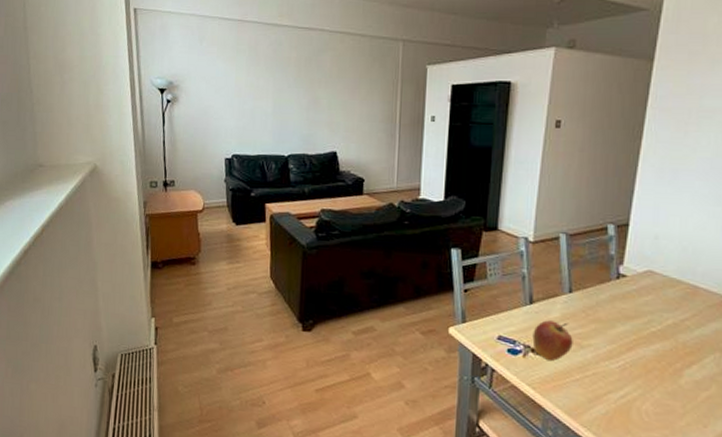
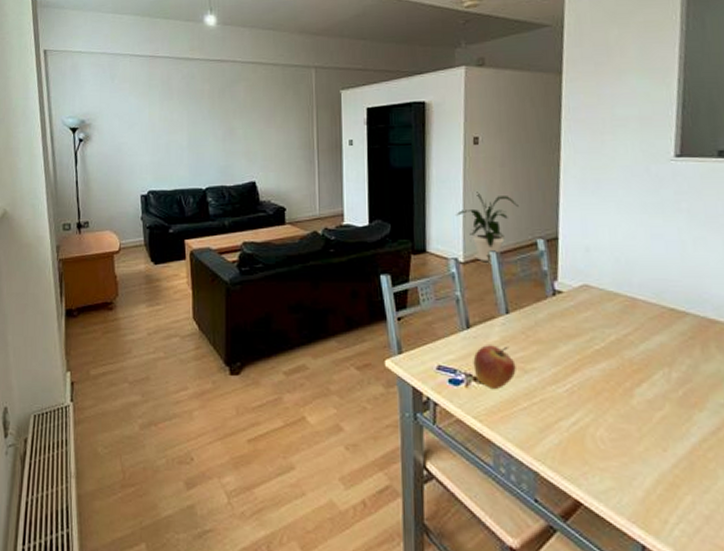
house plant: none [530,175,593,244] -> present [456,192,519,263]

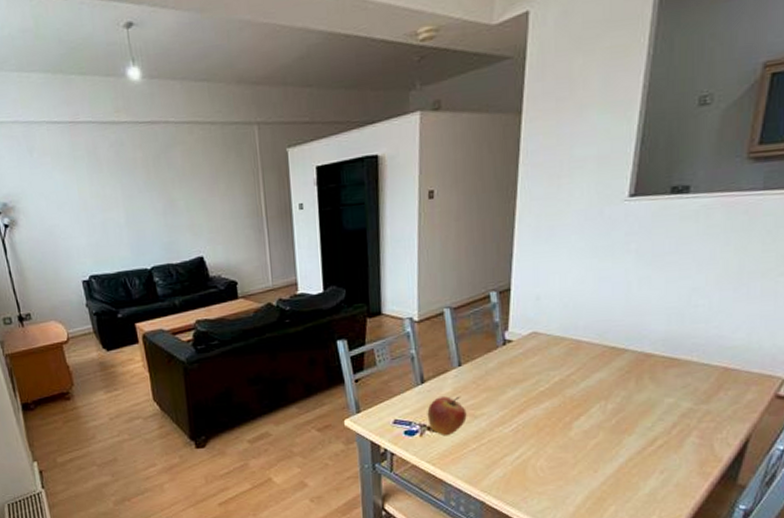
house plant: present [456,192,519,263] -> none [411,249,473,320]

